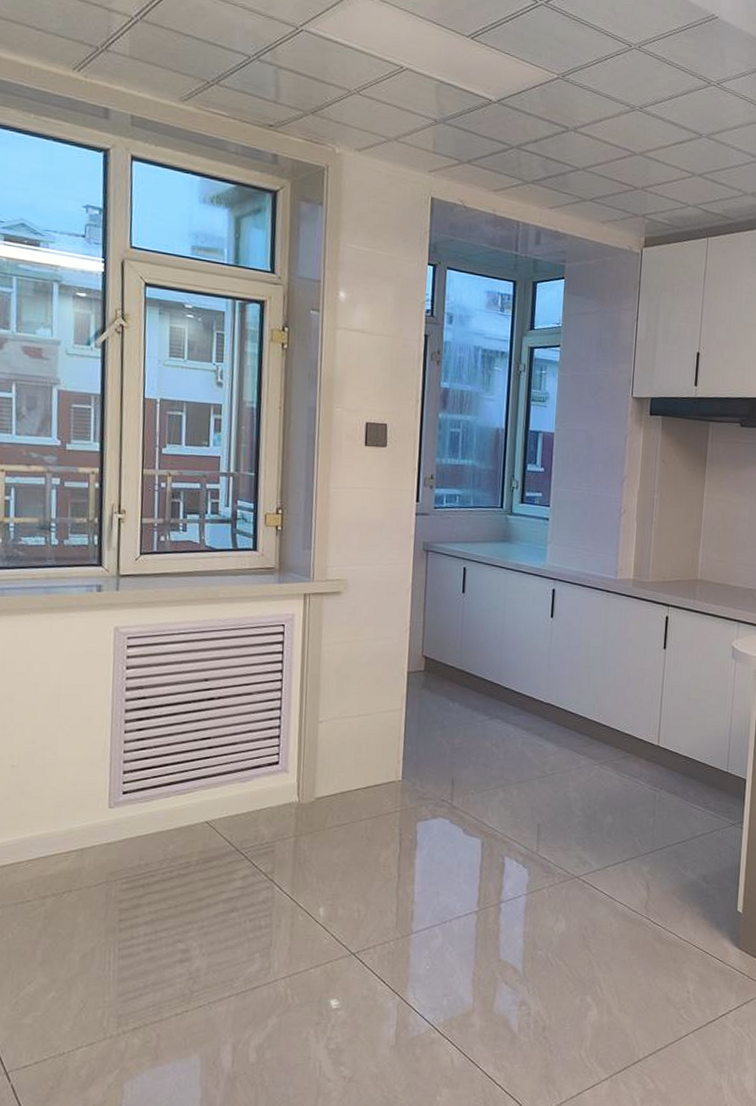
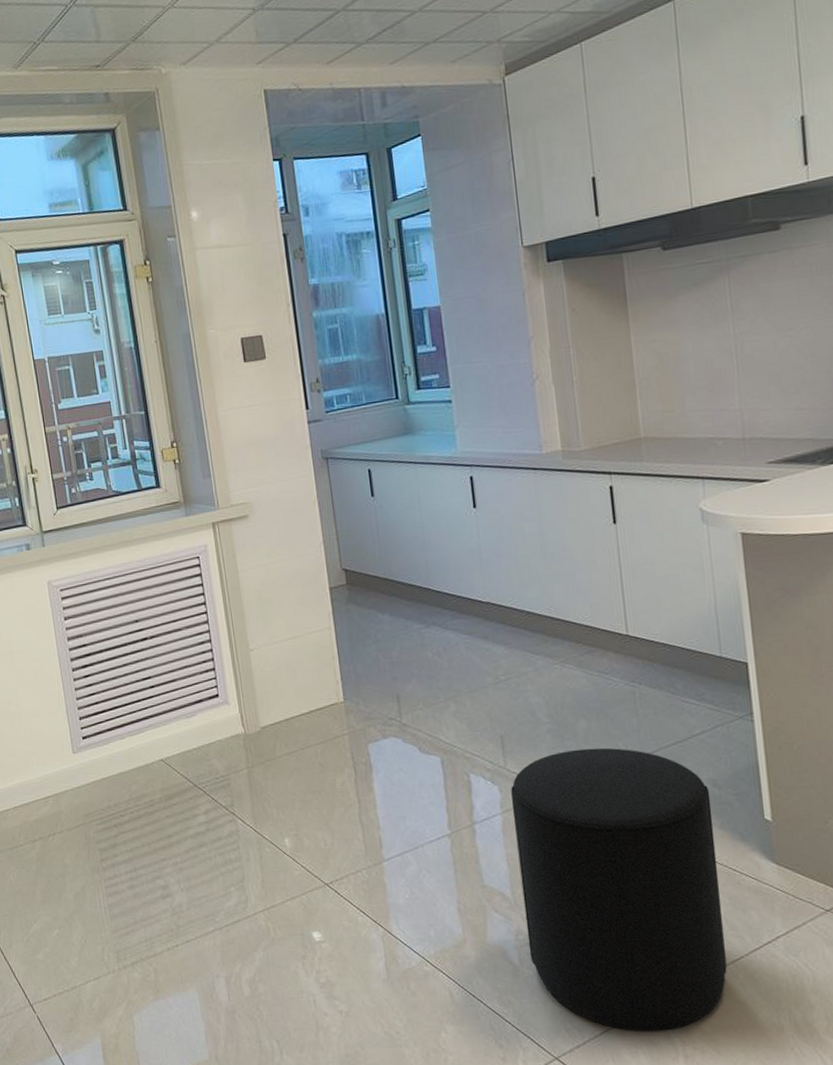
stool: none [528,841,700,1092] -> present [511,747,727,1031]

